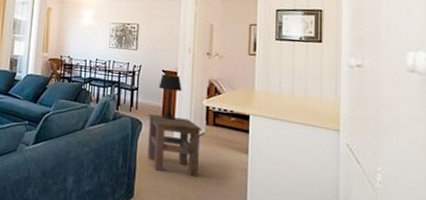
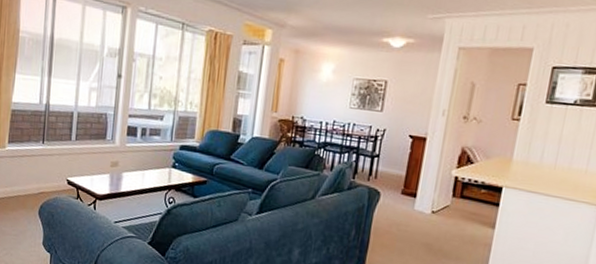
side table: present [147,114,201,177] -> none [383,184,447,252]
table lamp: present [158,74,183,120] -> none [403,139,430,191]

